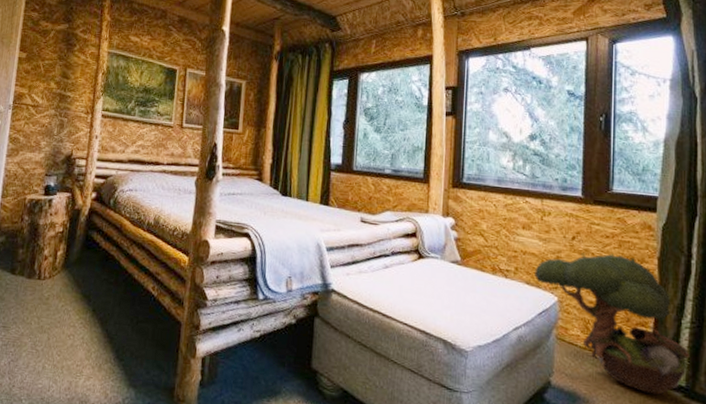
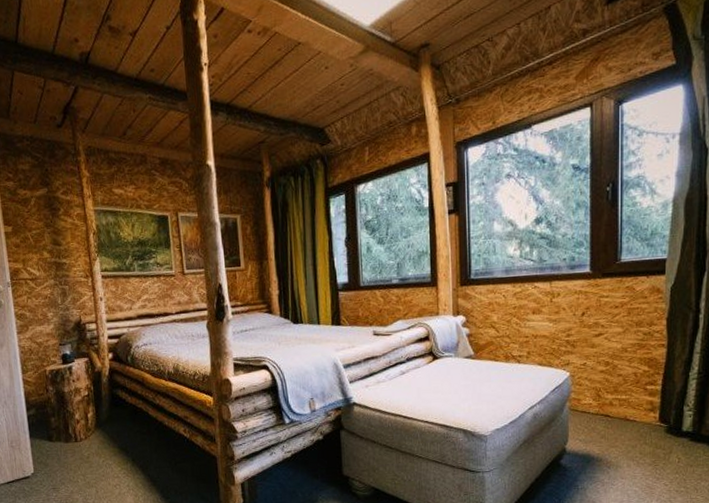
decorative tree: present [535,253,690,395] -> none [546,322,697,444]

